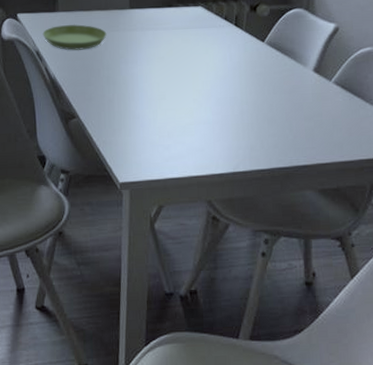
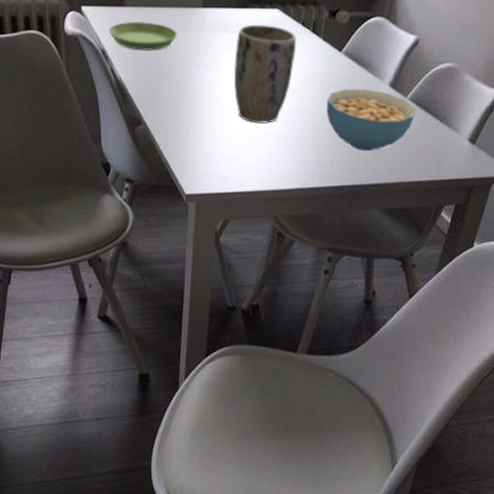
plant pot: none [161,21,221,112] -> present [233,24,297,123]
cereal bowl: none [253,75,342,134] -> present [326,89,416,151]

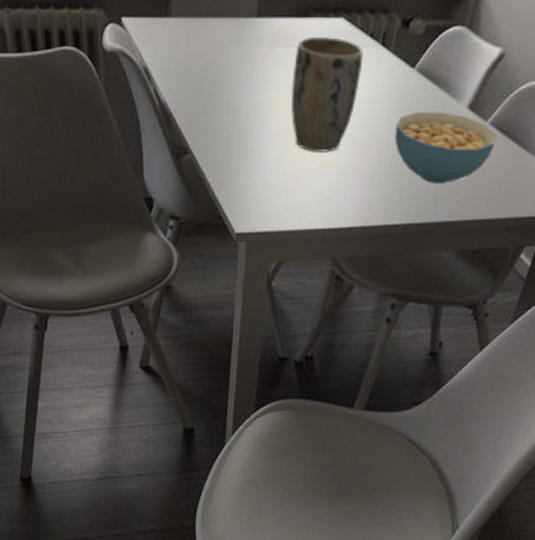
saucer: present [109,21,177,51] -> none [152,34,228,69]

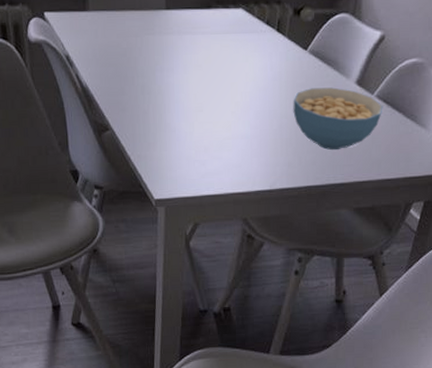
plant pot: present [290,36,363,152] -> none [198,25,261,126]

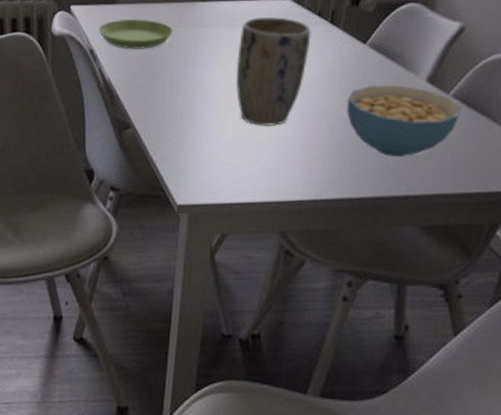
saucer: none [72,25,141,56] -> present [98,18,173,49]
plant pot: none [198,25,261,126] -> present [235,16,311,126]

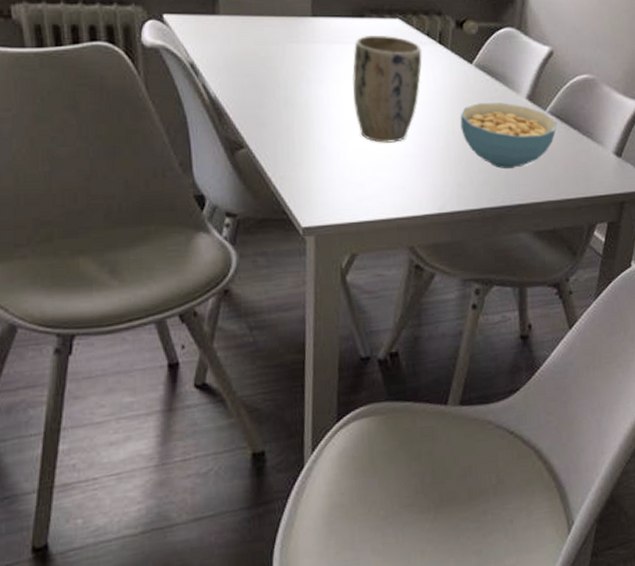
saucer: present [98,18,173,49] -> none [198,31,283,64]

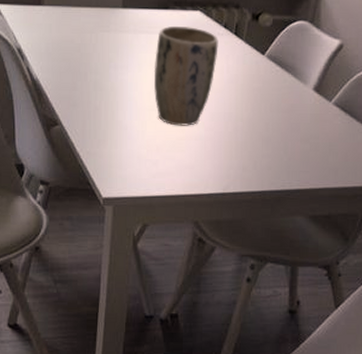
cereal bowl: present [460,103,557,170] -> none [249,92,341,156]

